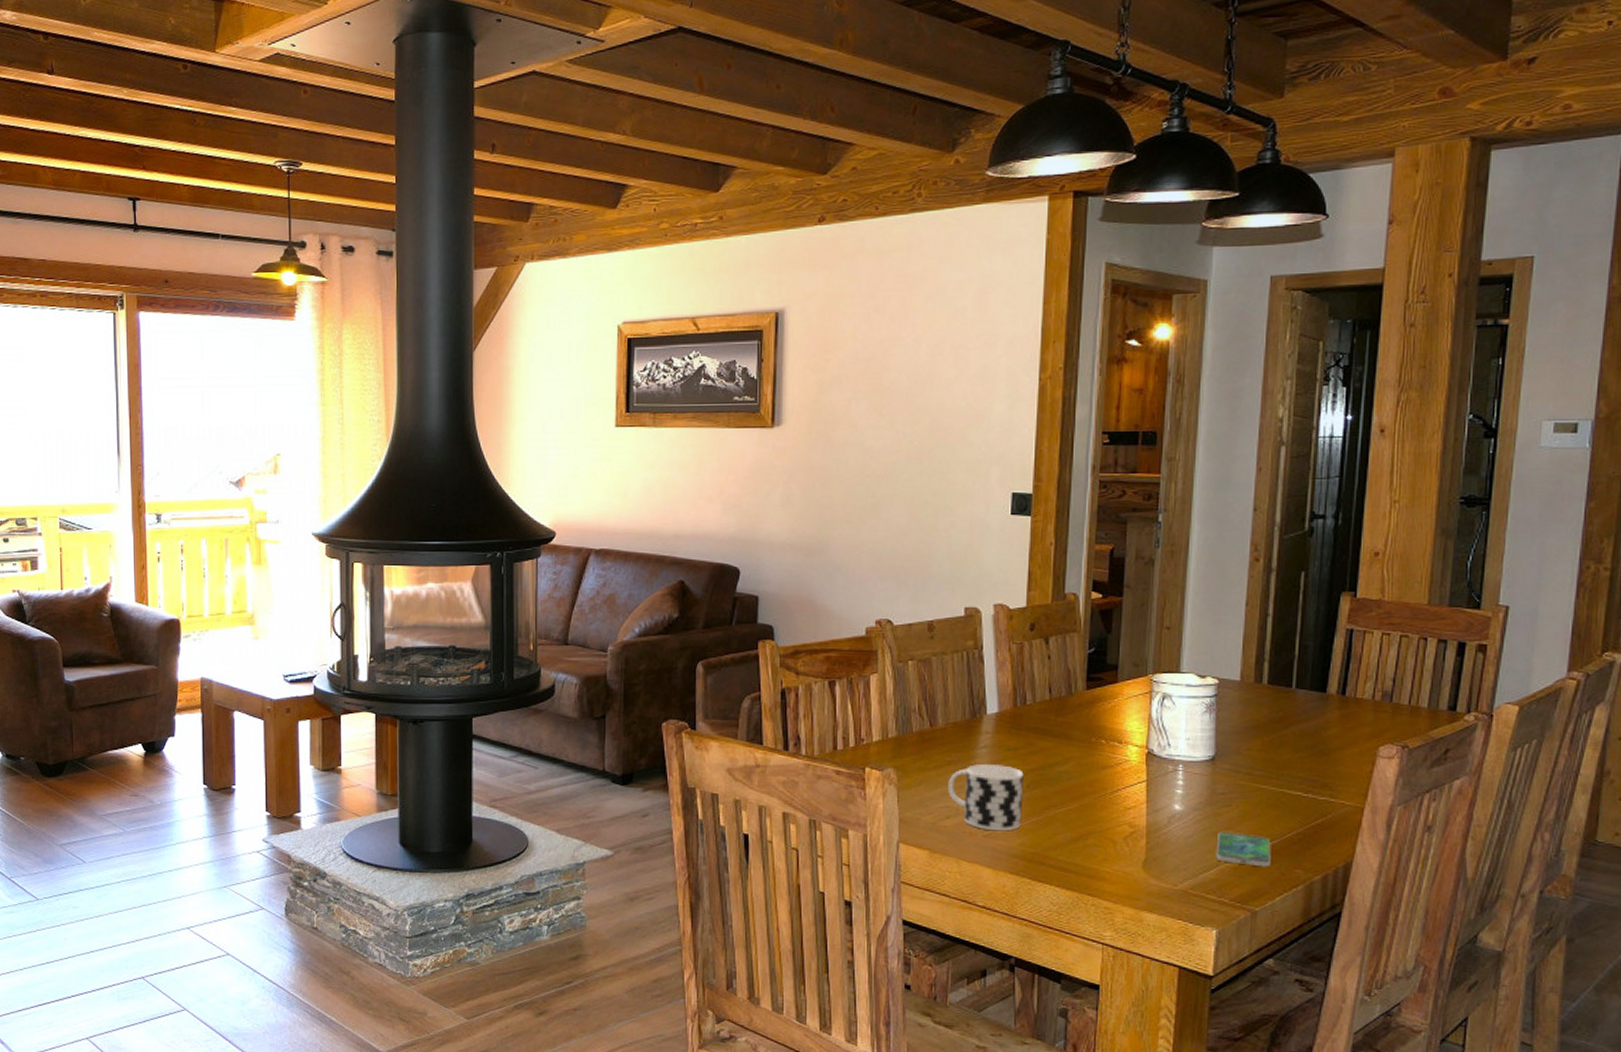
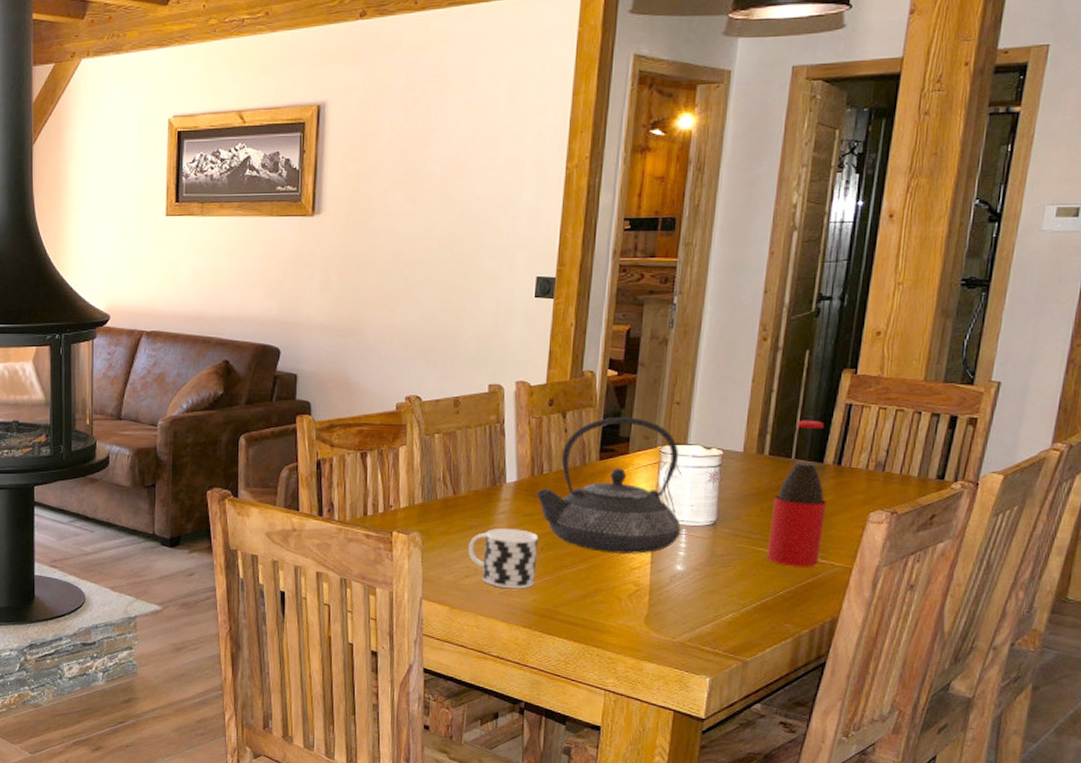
teapot: none [1018,643,1177,792] -> present [535,417,681,554]
smartphone: present [1216,831,1271,868] -> none [712,589,764,622]
bottle: none [1271,646,1332,807] -> present [766,420,826,567]

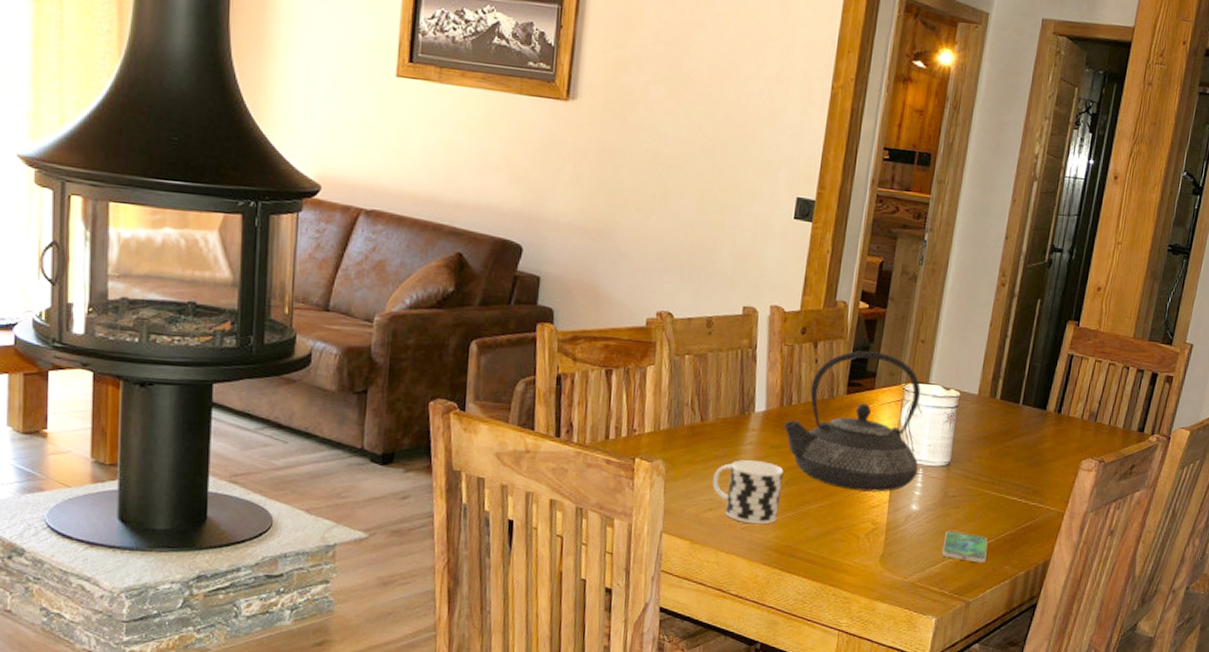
smartphone: none [712,589,764,622] -> present [941,530,988,564]
bottle: present [766,420,826,567] -> none [992,367,1050,511]

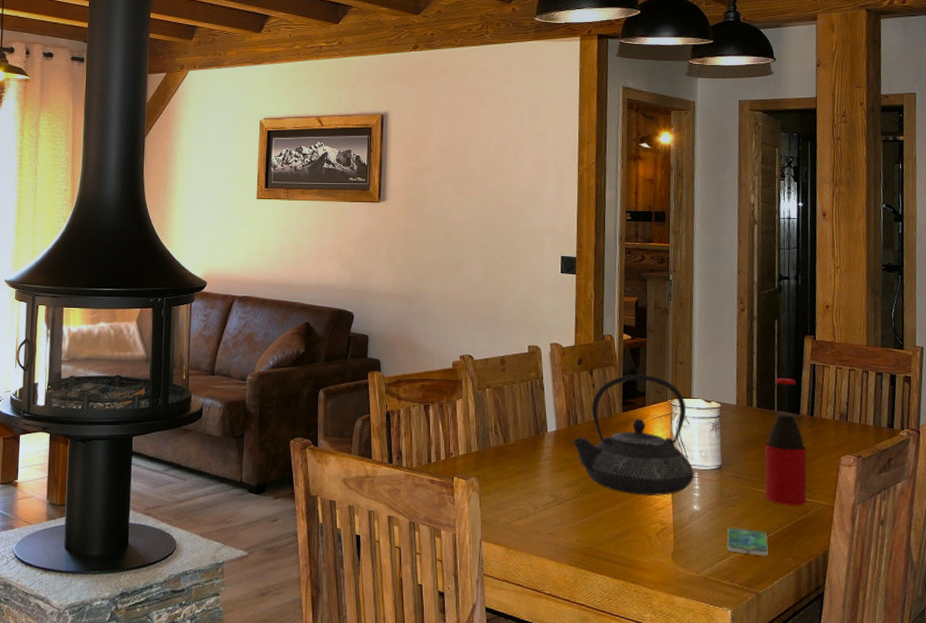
cup: present [712,460,784,525] -> none [519,474,578,530]
bottle: none [992,367,1050,511] -> present [765,377,807,506]

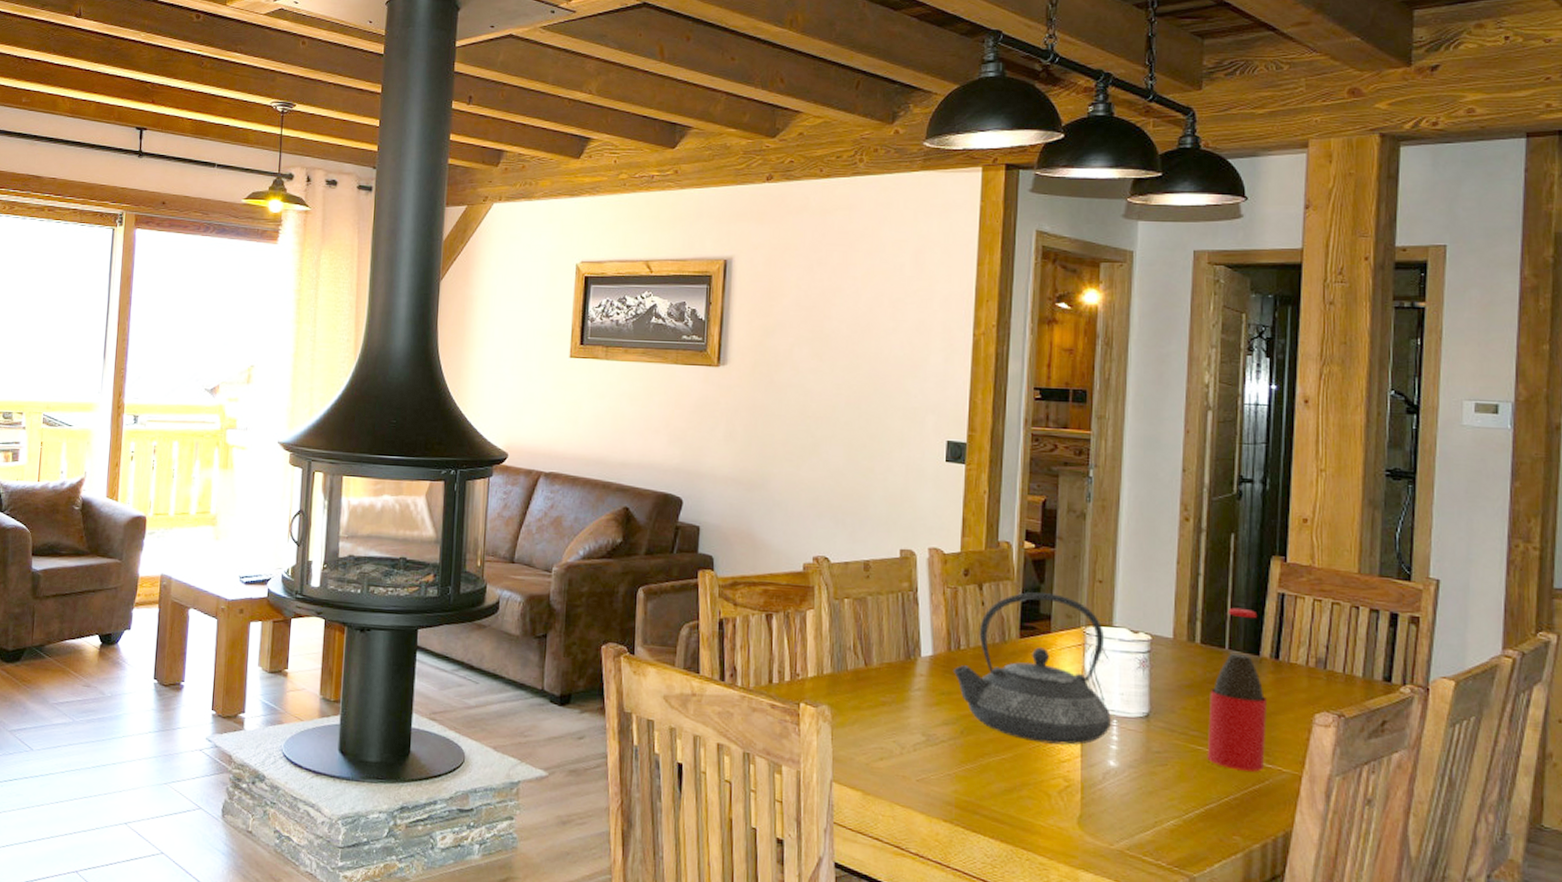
smartphone: present [727,527,769,557] -> none [1152,791,1208,832]

